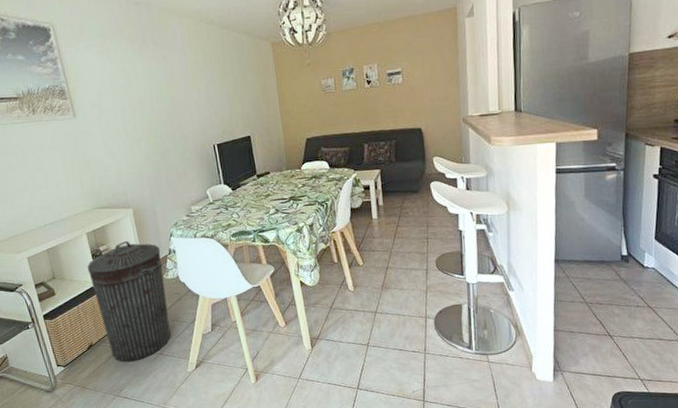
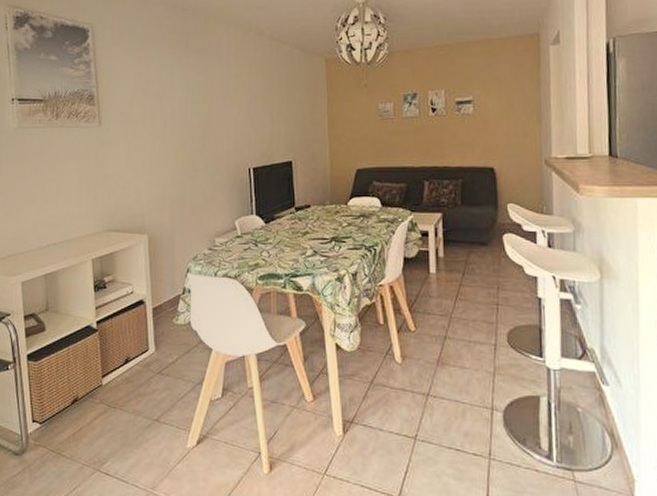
trash can: present [87,241,171,362] -> none [86,273,173,426]

